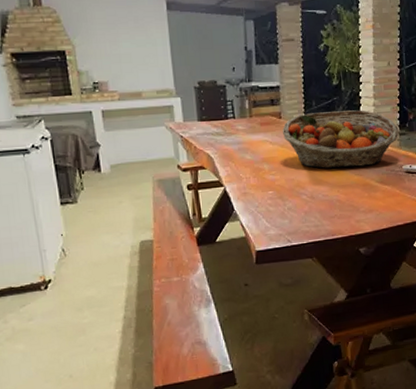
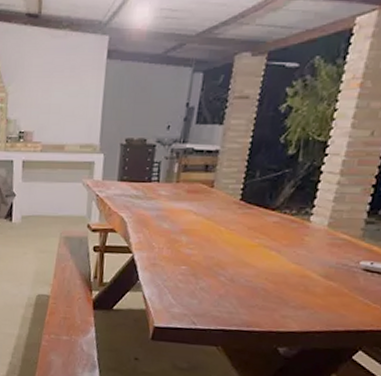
fruit basket: present [283,110,400,169] -> none [211,185,367,255]

